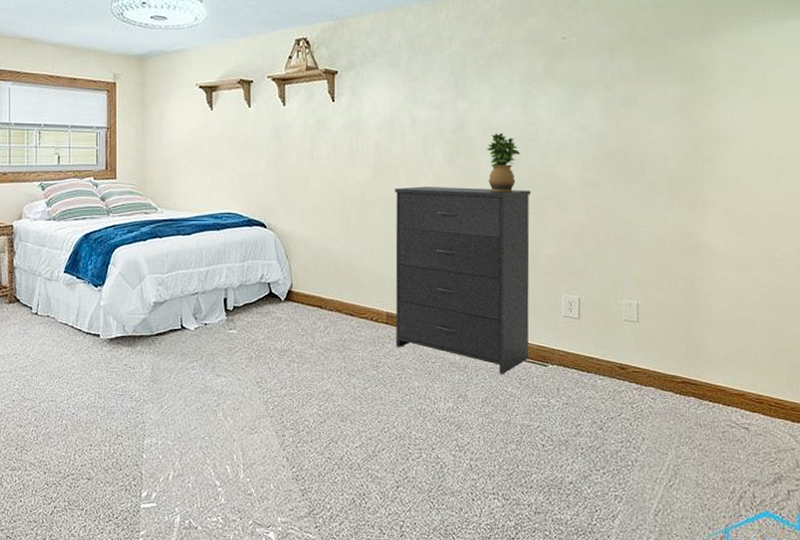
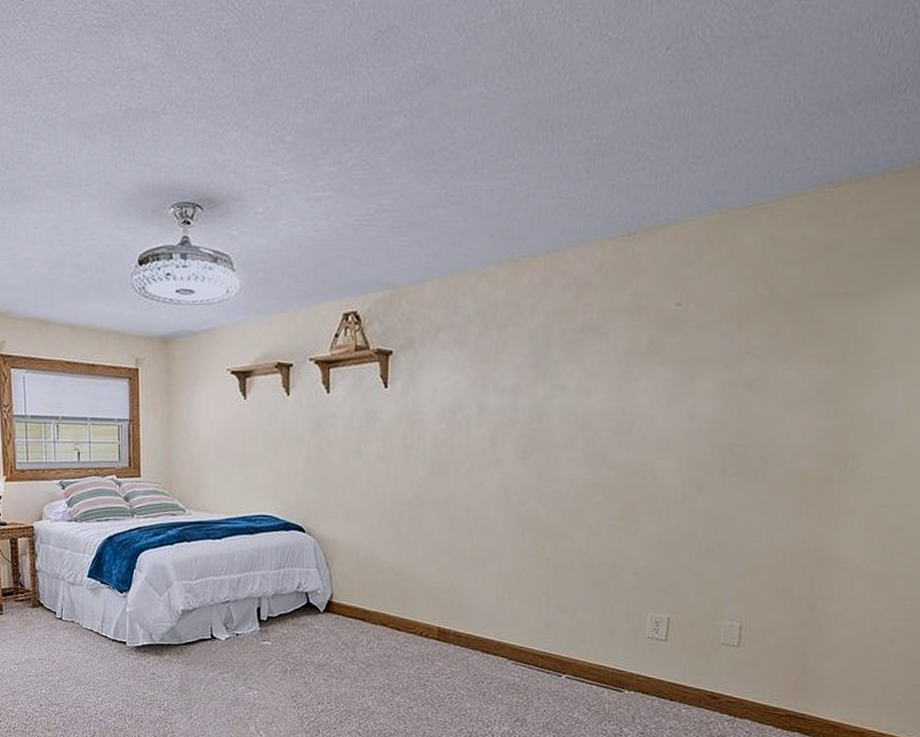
dresser: present [394,186,530,374] -> none [447,487,619,698]
potted plant: present [487,132,521,191] -> none [568,423,611,493]

